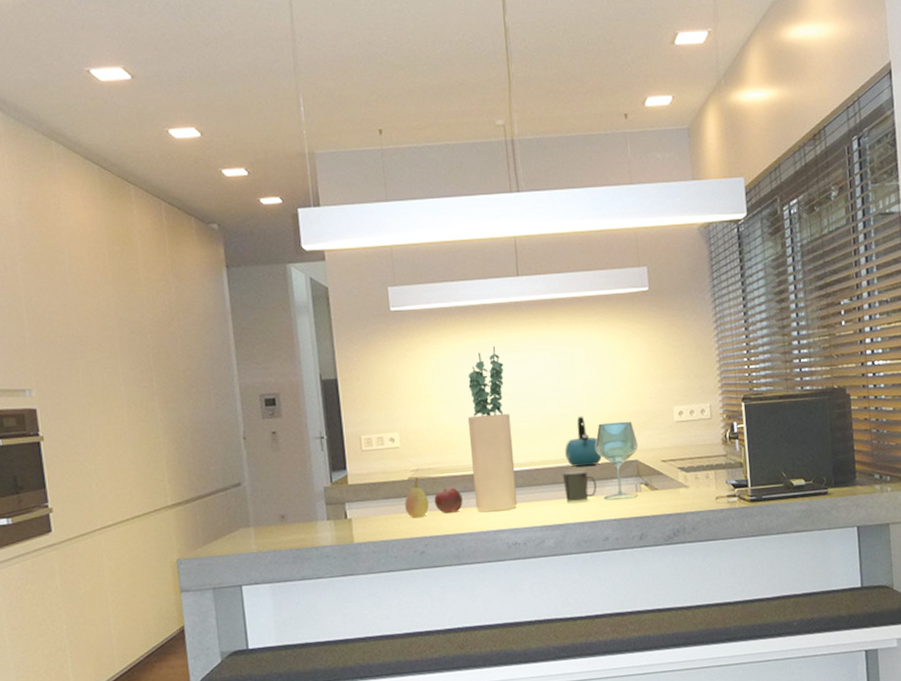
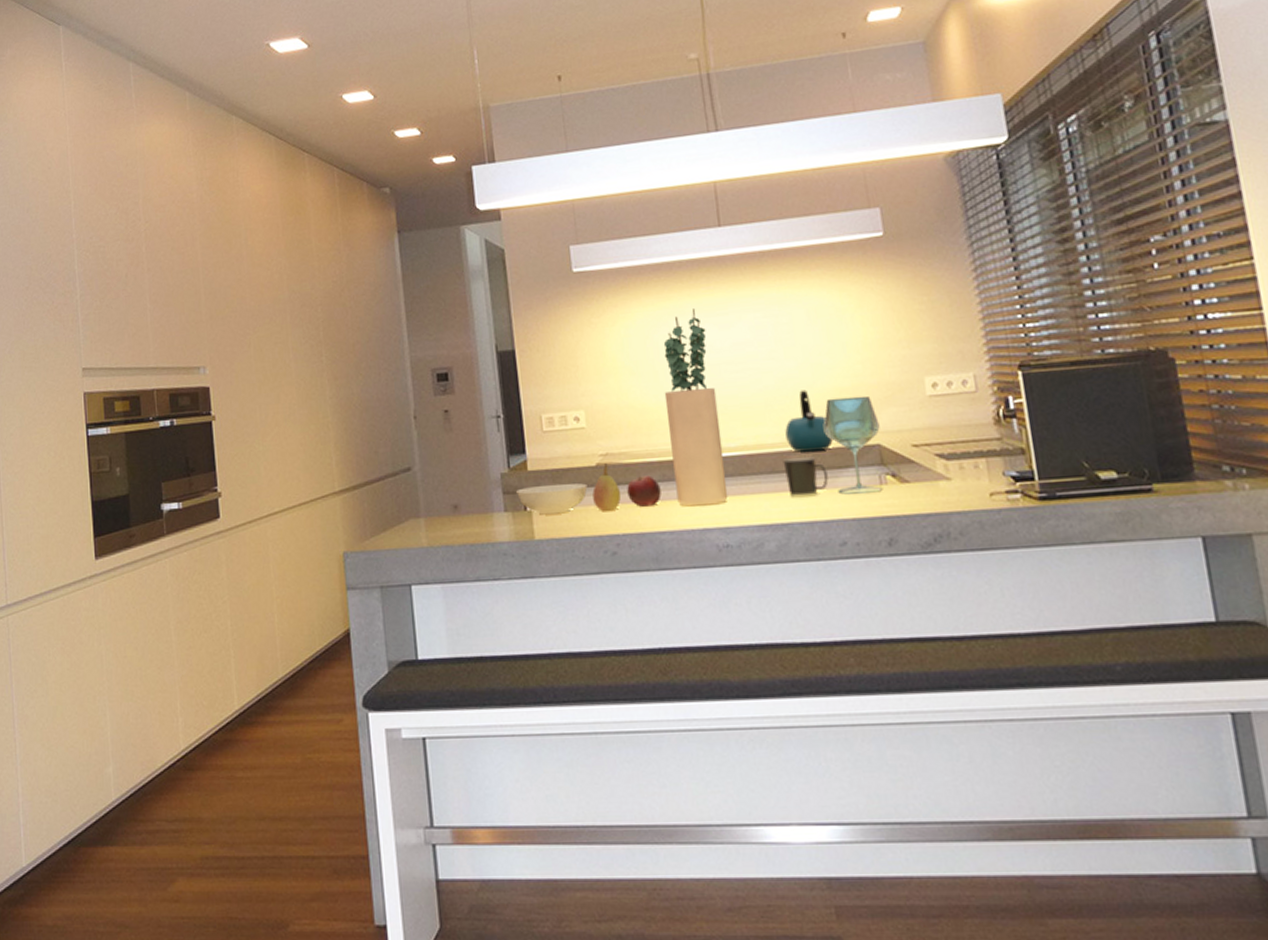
bowl: none [338,494,401,522] -> present [516,483,588,515]

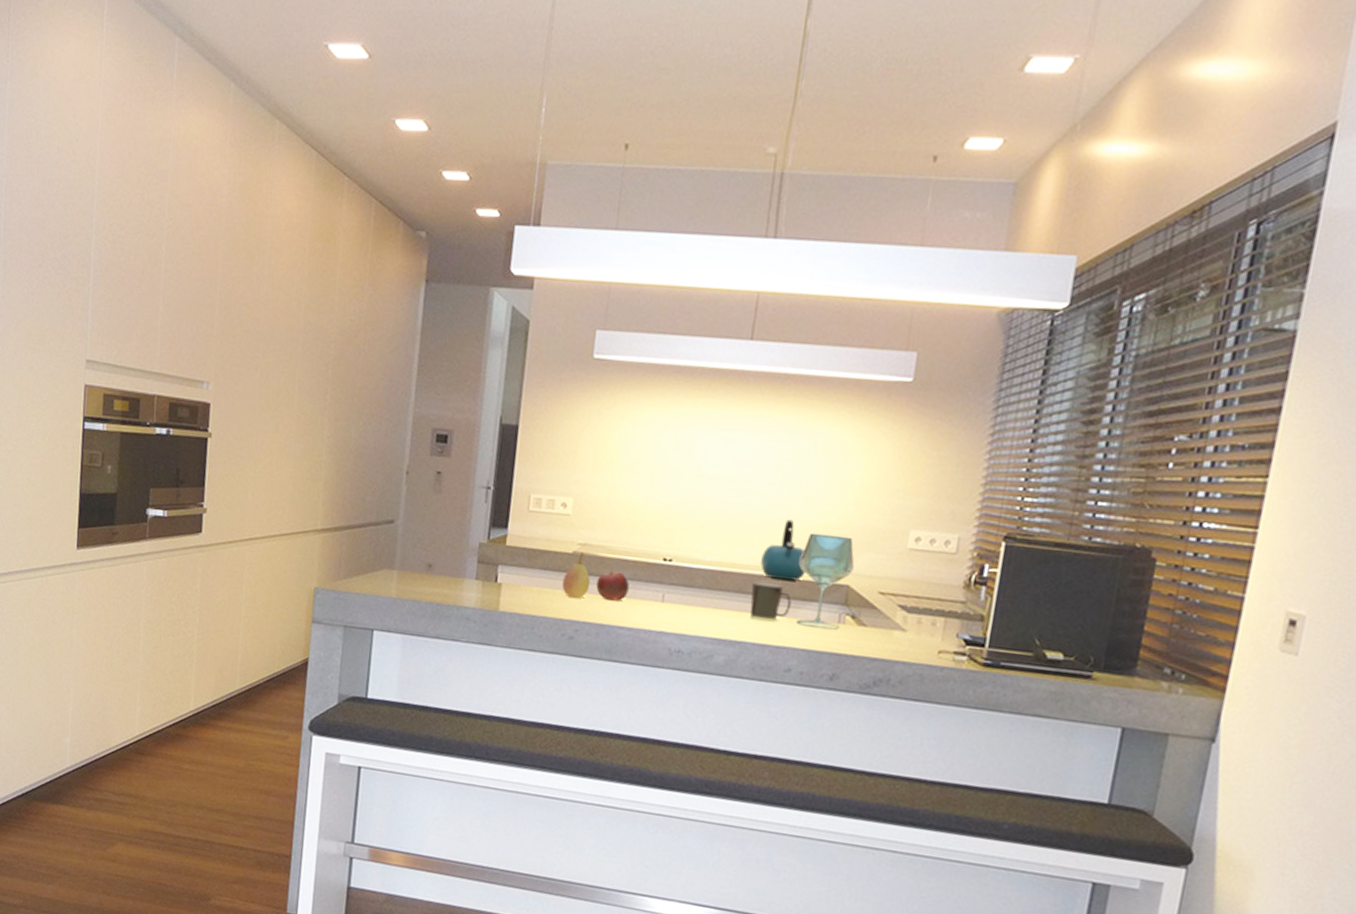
bowl: present [516,483,588,515] -> none [490,560,560,592]
vase: present [663,309,728,507] -> none [642,419,711,613]

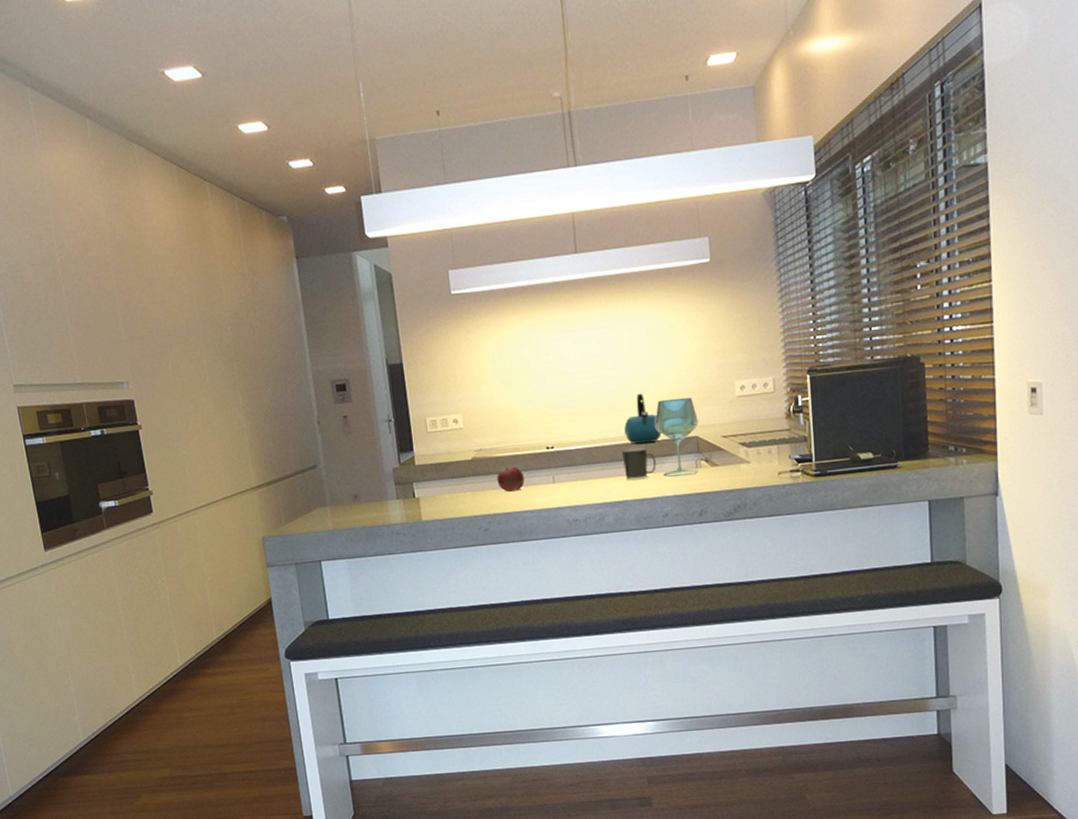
fruit: present [562,553,591,599] -> none [469,457,493,497]

